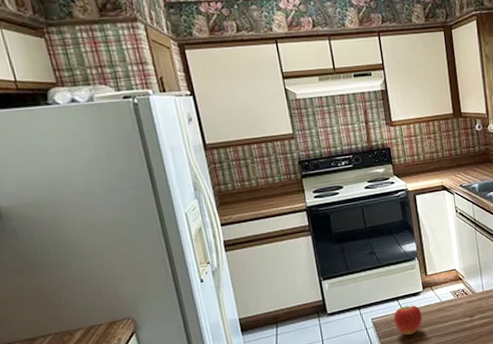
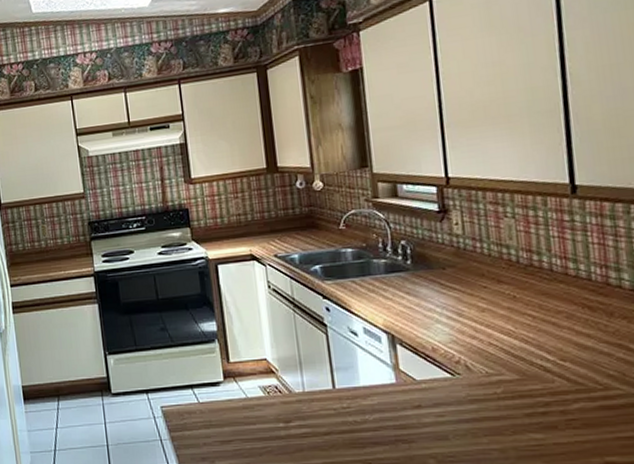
apple: present [393,304,423,335] -> none [186,395,223,433]

